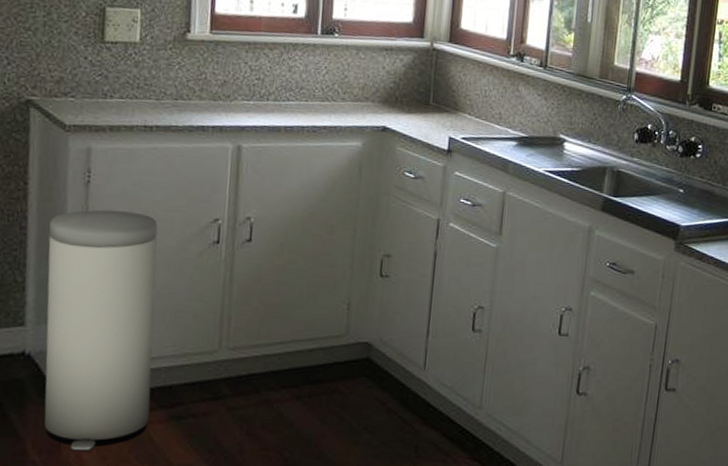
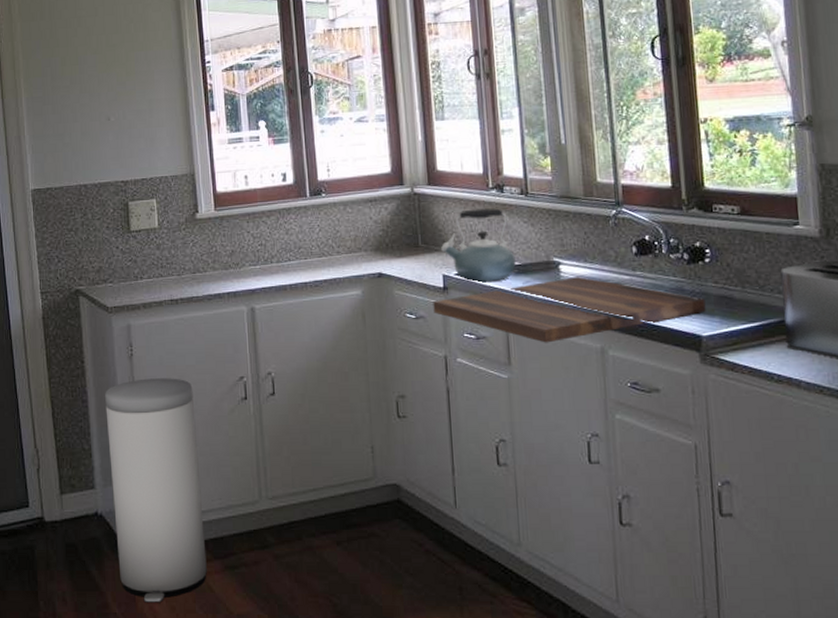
cutting board: none [433,155,690,217] -> present [433,276,706,343]
kettle: none [451,74,524,150] -> present [441,208,516,282]

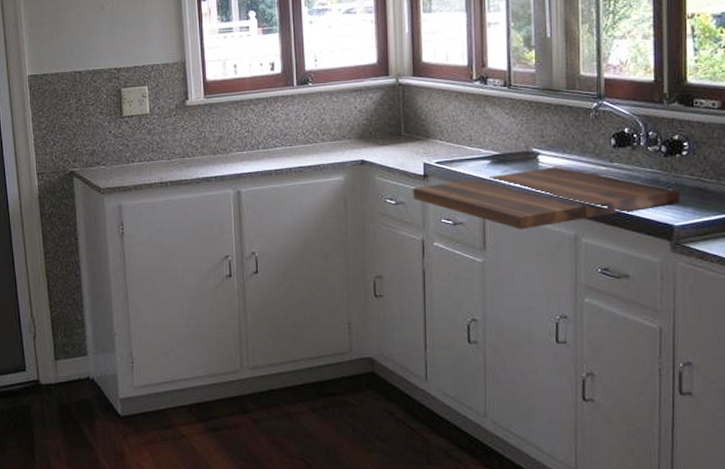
pedal bin: present [105,378,207,604] -> none [97,255,191,460]
kettle: present [441,208,516,282] -> none [423,99,496,170]

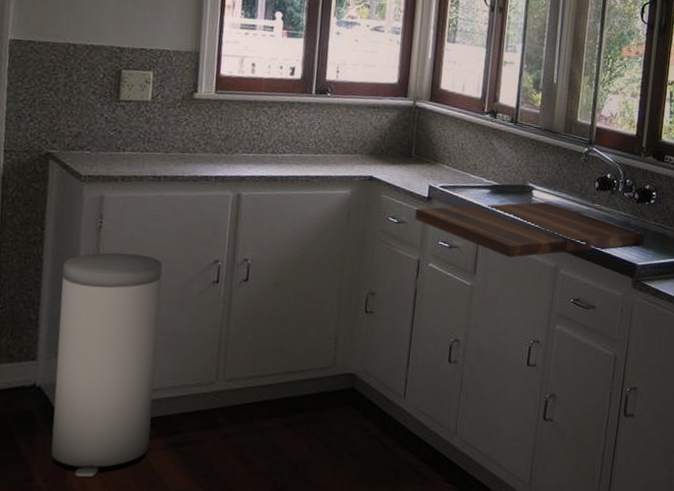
pedal bin: none [97,255,191,460] -> present [51,252,163,479]

